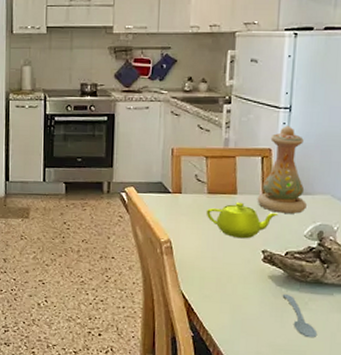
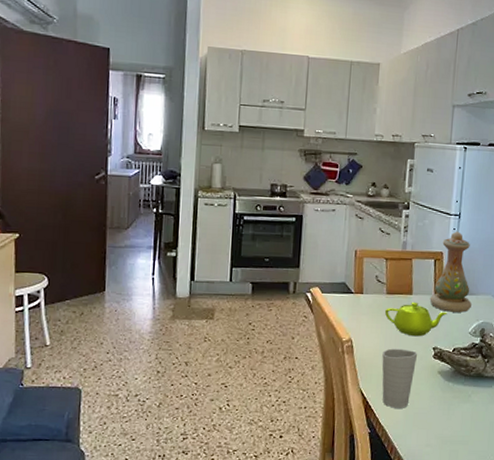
cup: none [204,250,245,313] -> present [382,348,418,408]
spoon: present [283,293,318,338] -> none [450,387,479,428]

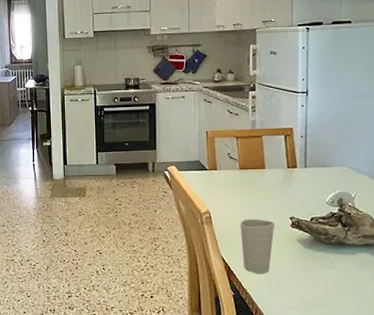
teapot: present [384,301,448,337] -> none [239,175,303,208]
vase: present [429,231,472,313] -> none [283,107,326,184]

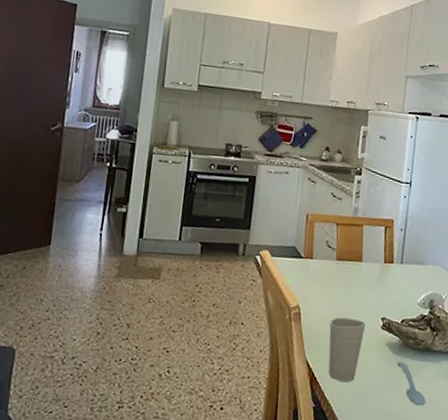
spoon: none [311,254,344,293] -> present [398,361,426,406]

